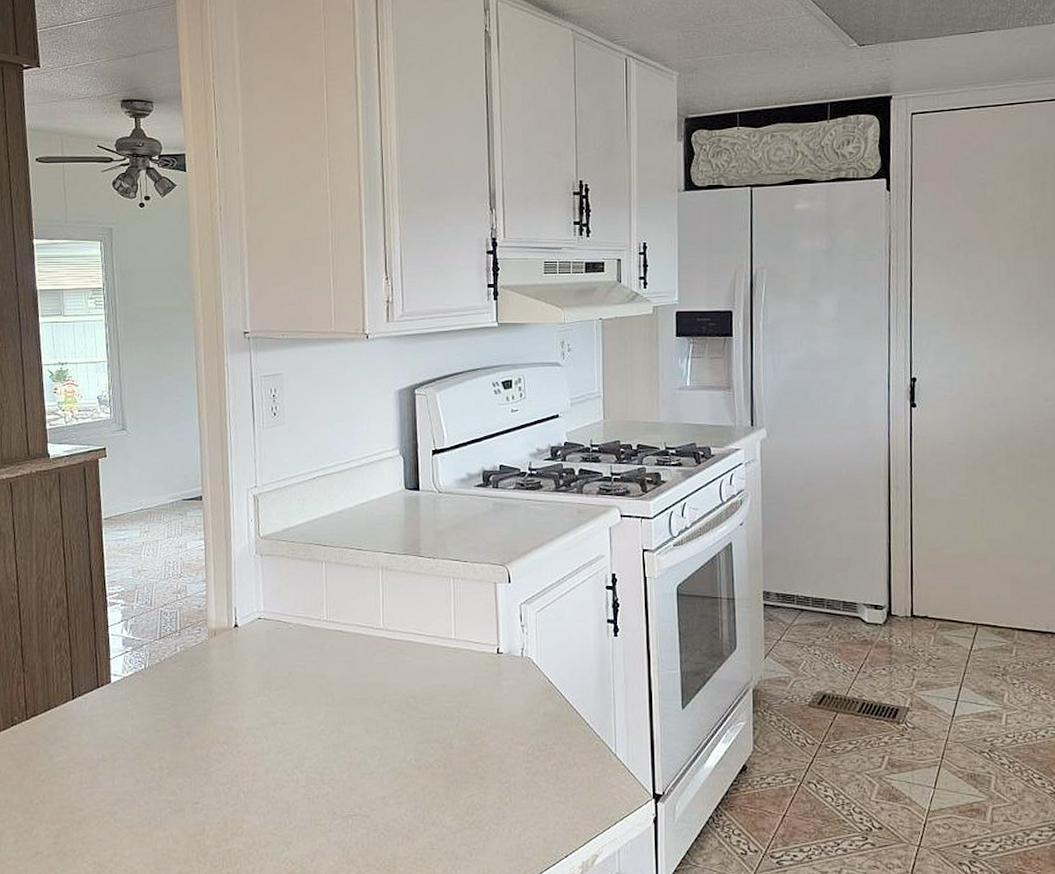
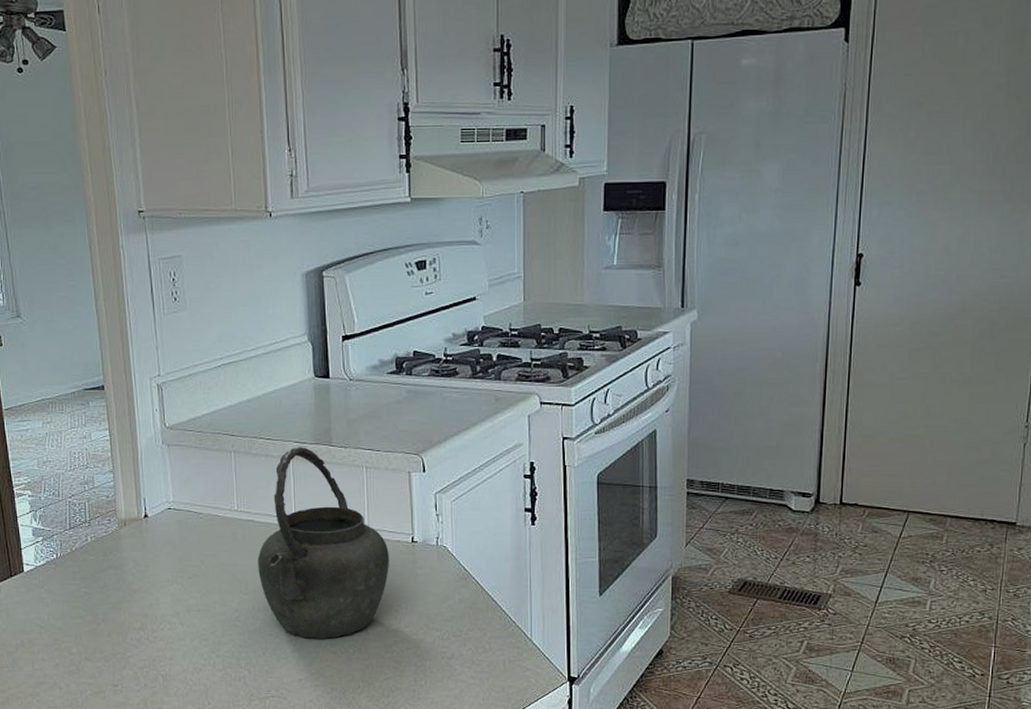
kettle: none [345,557,476,753] -> present [258,447,390,639]

